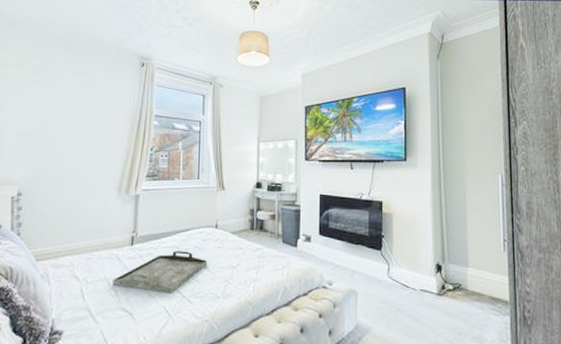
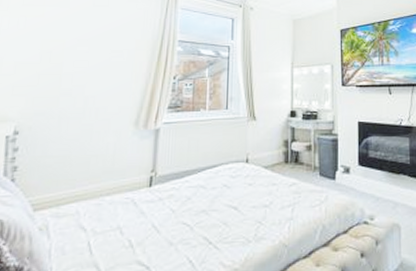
serving tray: present [113,251,208,293] -> none [126,190,238,240]

